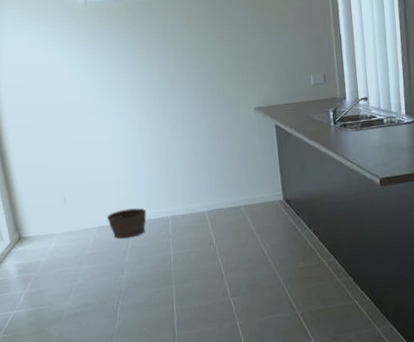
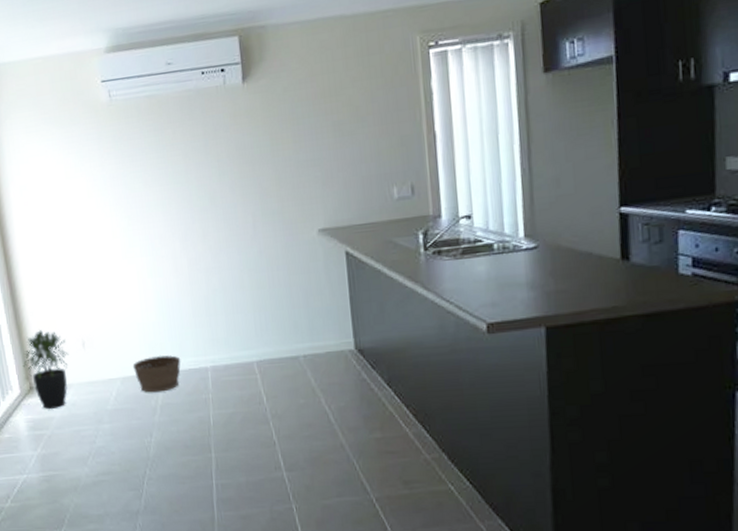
potted plant: none [12,190,52,256] -> present [22,330,69,410]

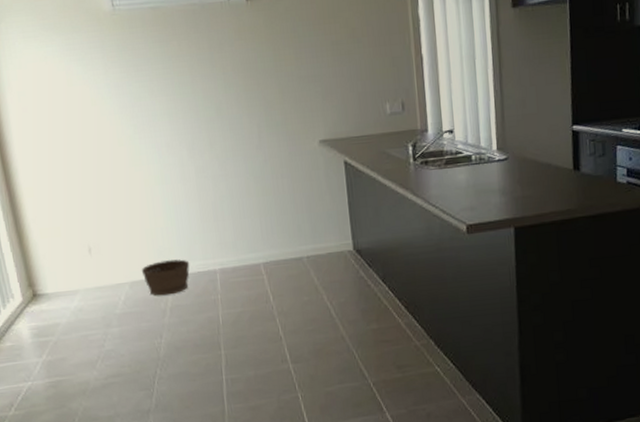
potted plant: present [22,330,69,410] -> none [24,237,74,316]

